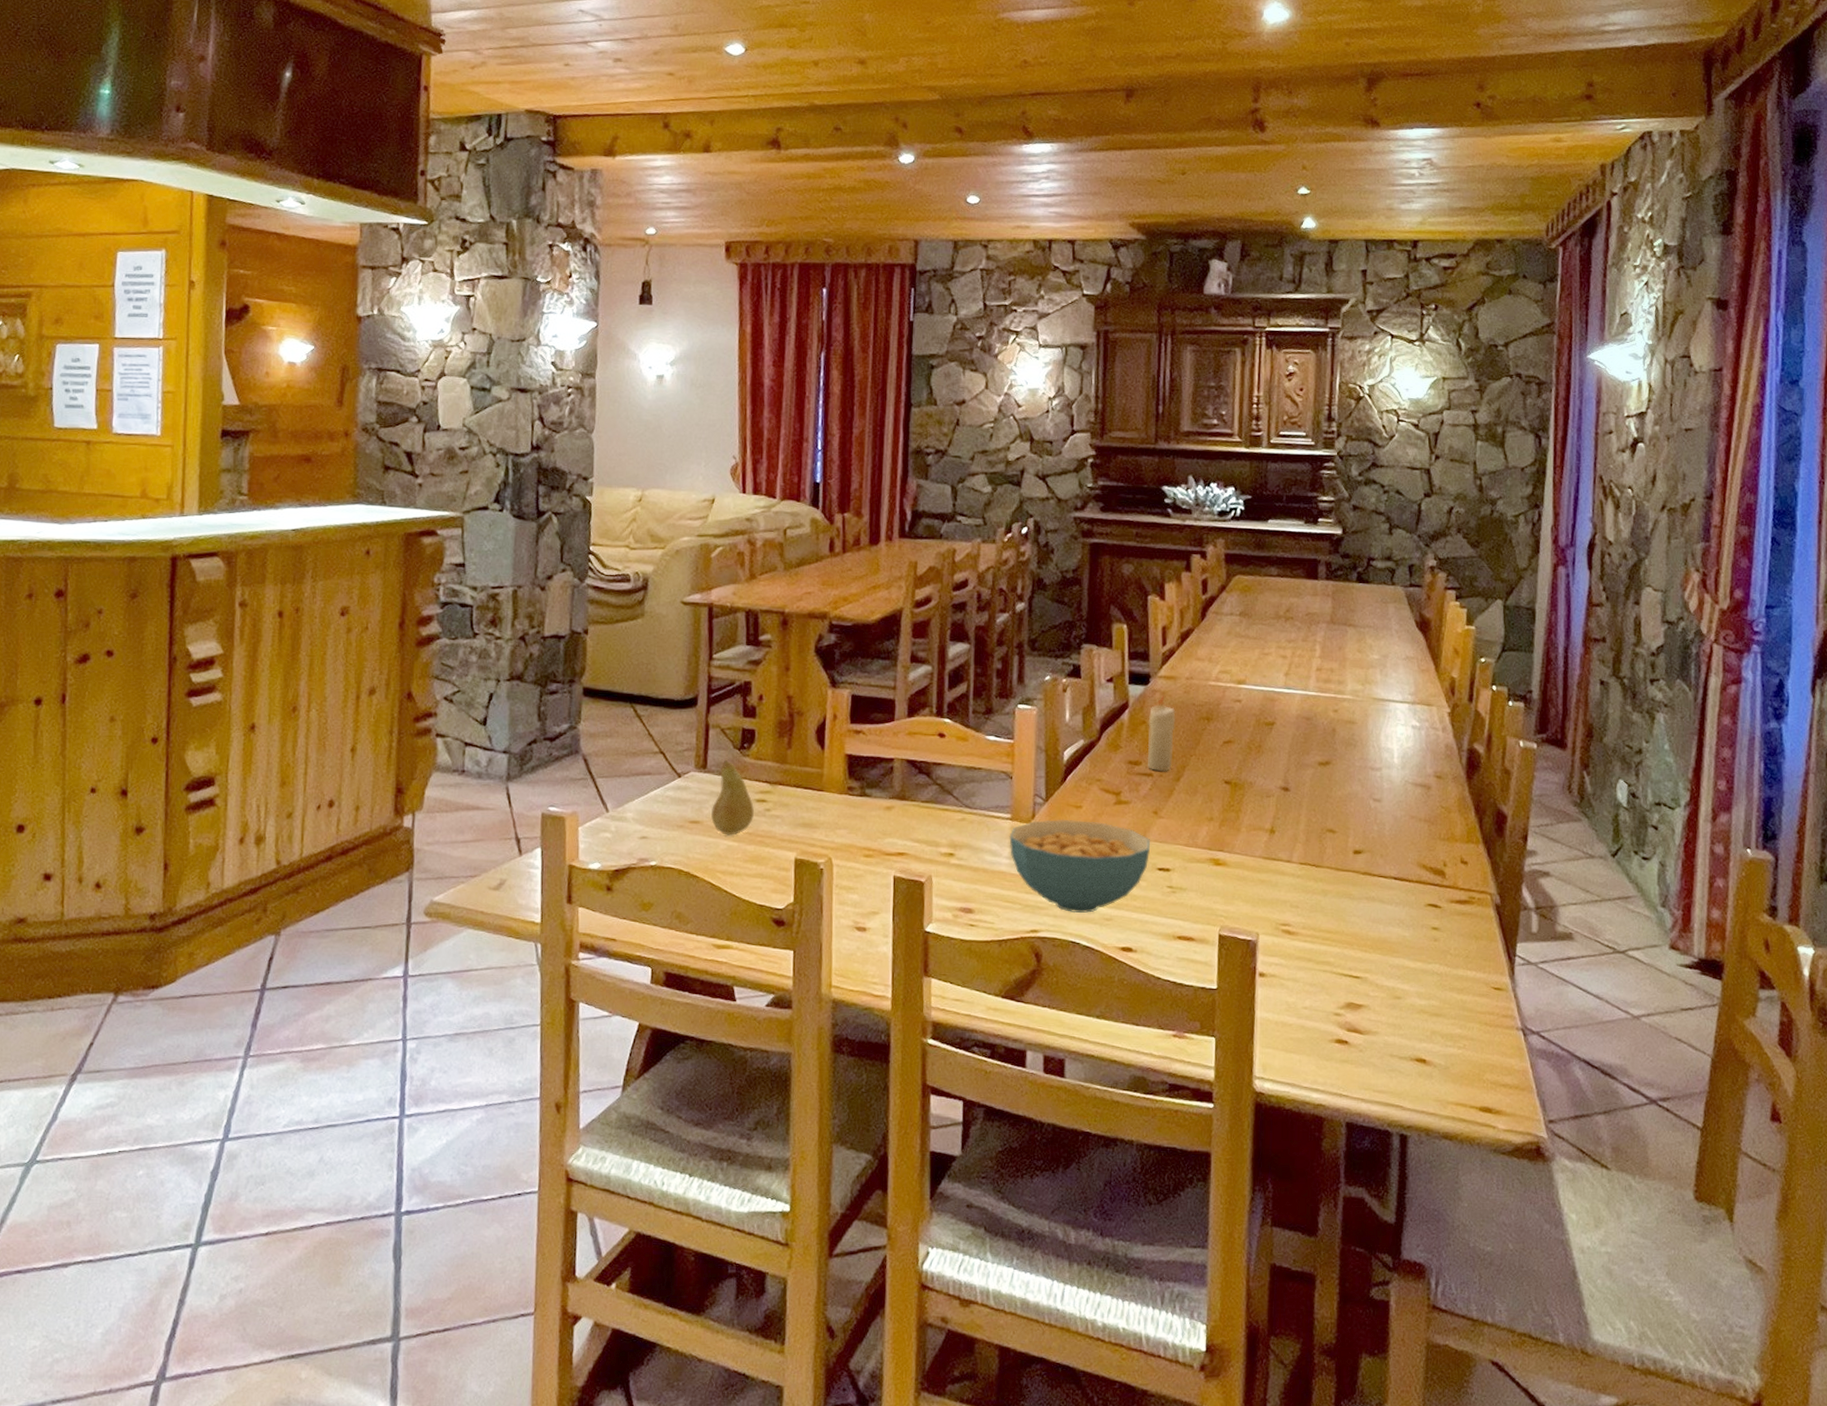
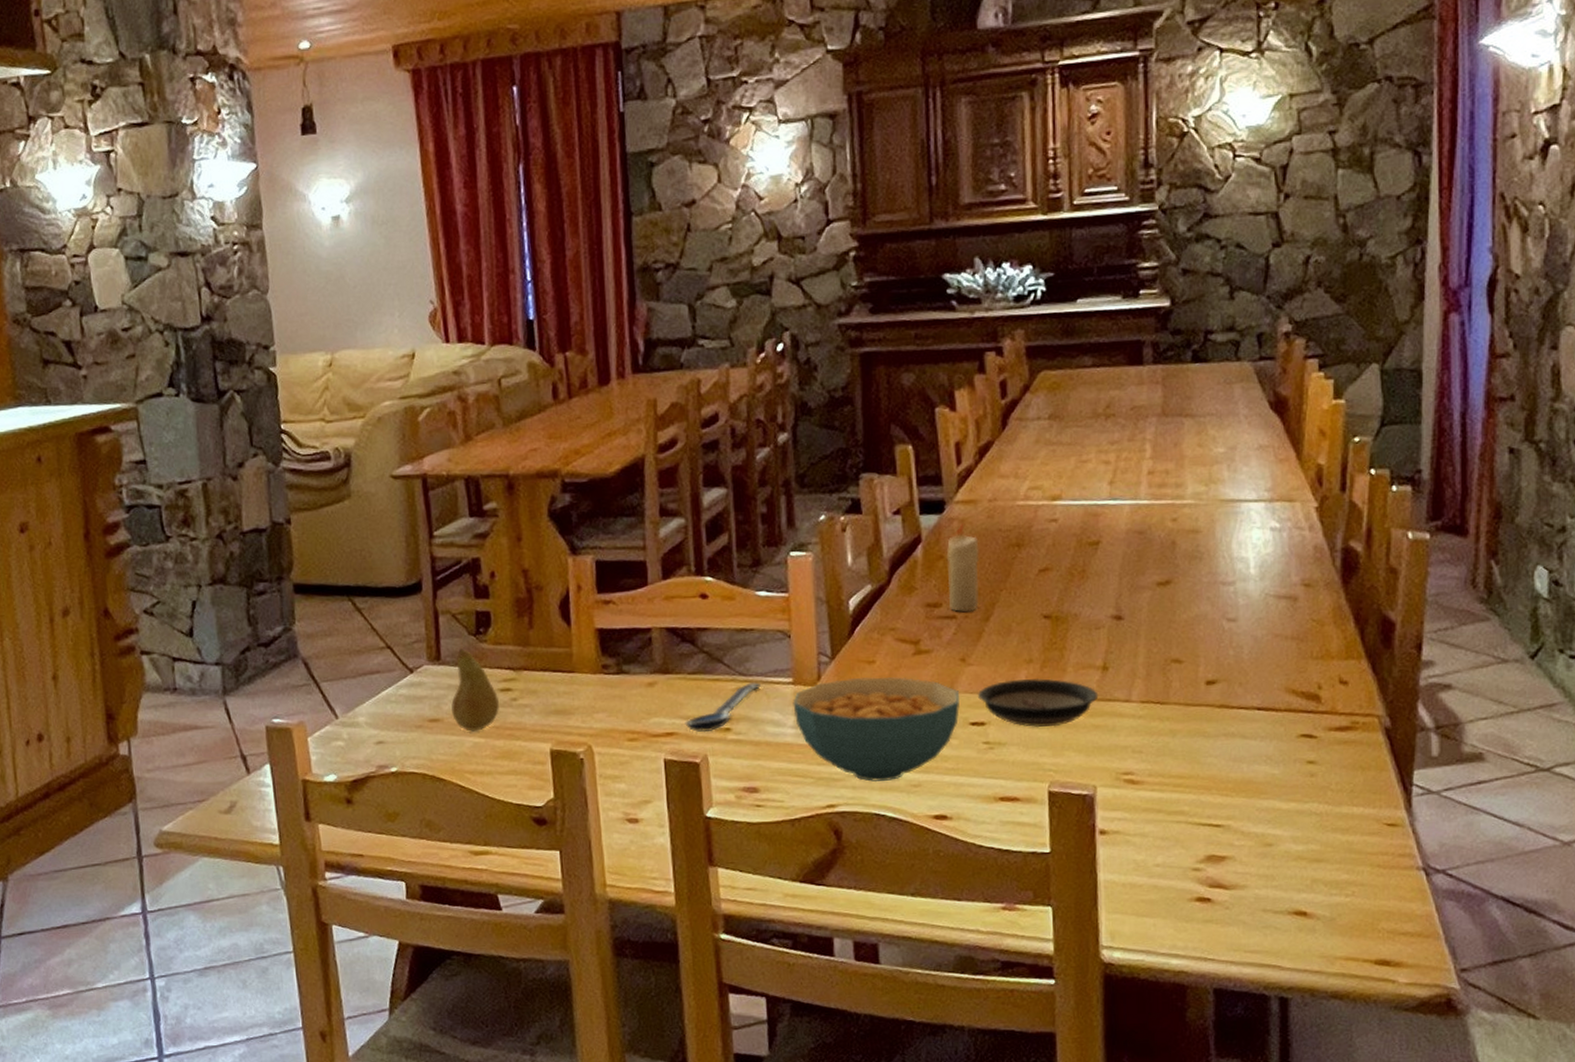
spoon: none [915,815,983,856] -> present [685,682,761,733]
saucer: none [1165,833,1266,879] -> present [977,678,1099,728]

